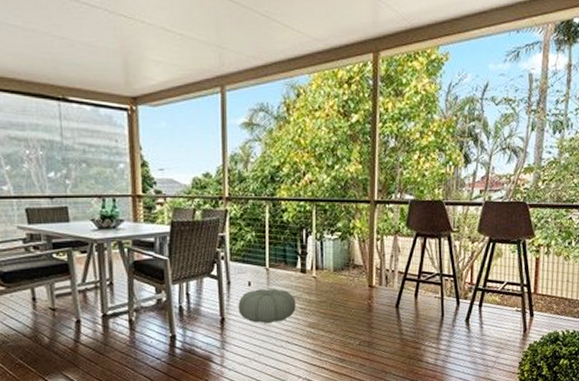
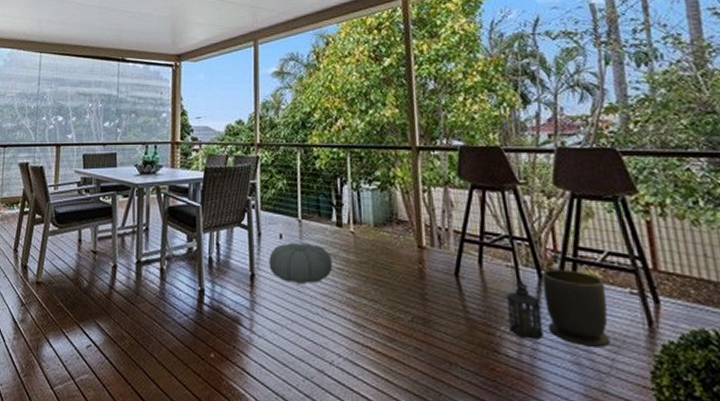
lantern: none [431,306,455,349] -> present [506,278,543,340]
planter pot: none [458,297,501,350] -> present [542,269,611,348]

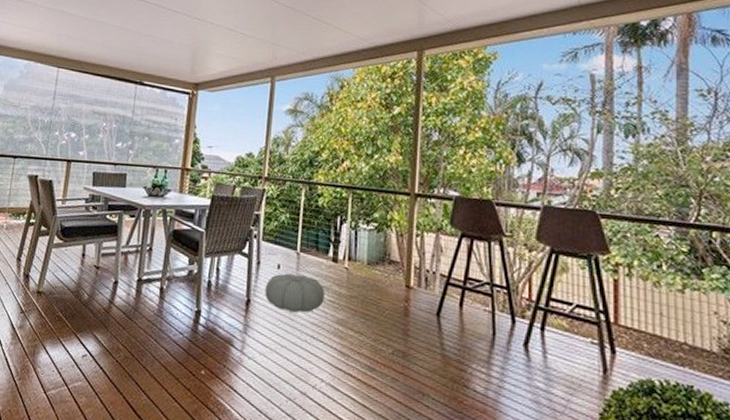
lantern: present [506,278,543,340] -> none [480,322,510,379]
planter pot: present [542,269,611,348] -> none [514,316,570,389]

